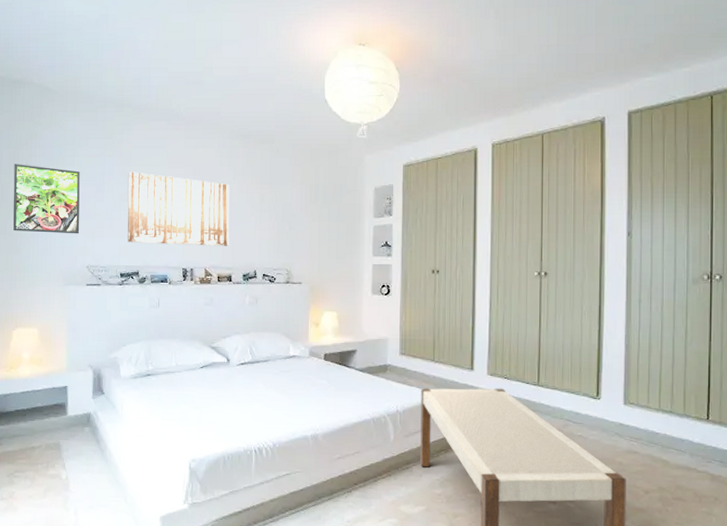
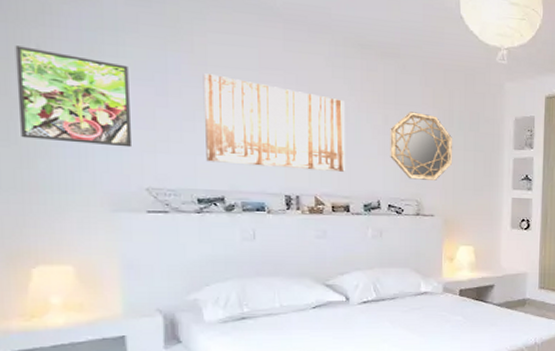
home mirror: none [265,189,319,250] -> present [390,112,453,181]

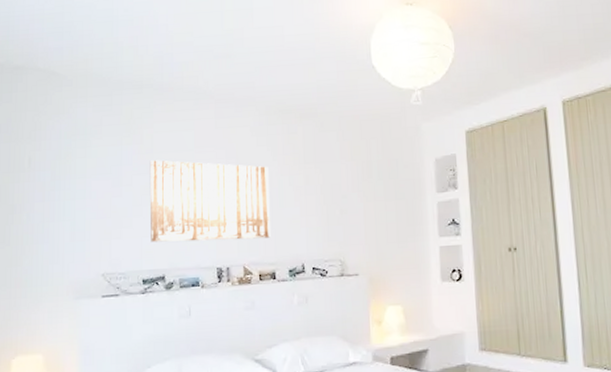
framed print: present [15,45,133,148] -> none [13,160,93,239]
home mirror: present [390,112,453,181] -> none [311,168,374,238]

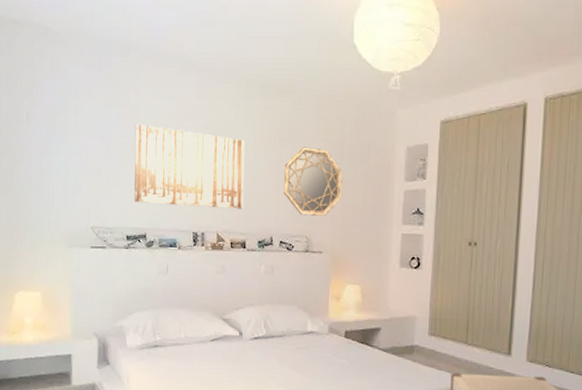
home mirror: none [311,168,374,238] -> present [283,147,343,216]

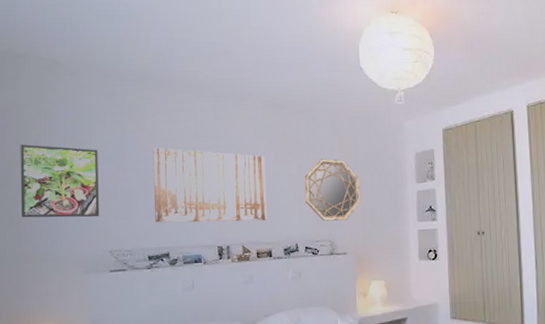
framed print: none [13,113,84,192] -> present [20,144,100,218]

